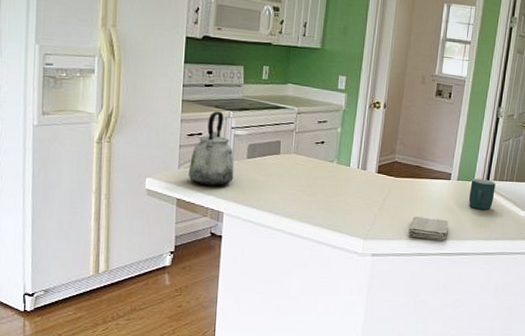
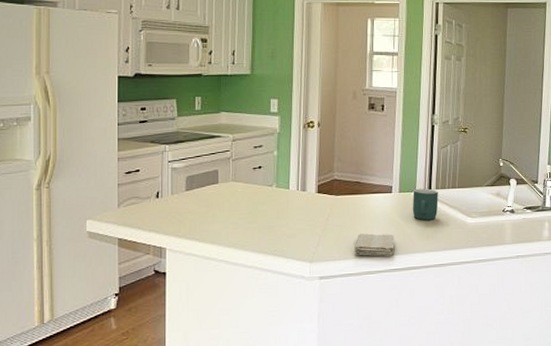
kettle: present [188,111,234,186] -> none [128,146,174,222]

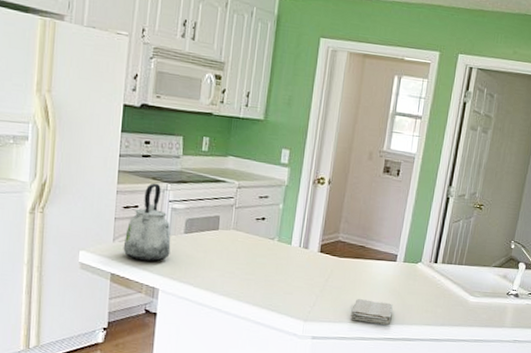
kettle: none [128,146,174,222] -> present [123,183,171,262]
mug: present [413,188,438,221] -> none [415,260,444,295]

